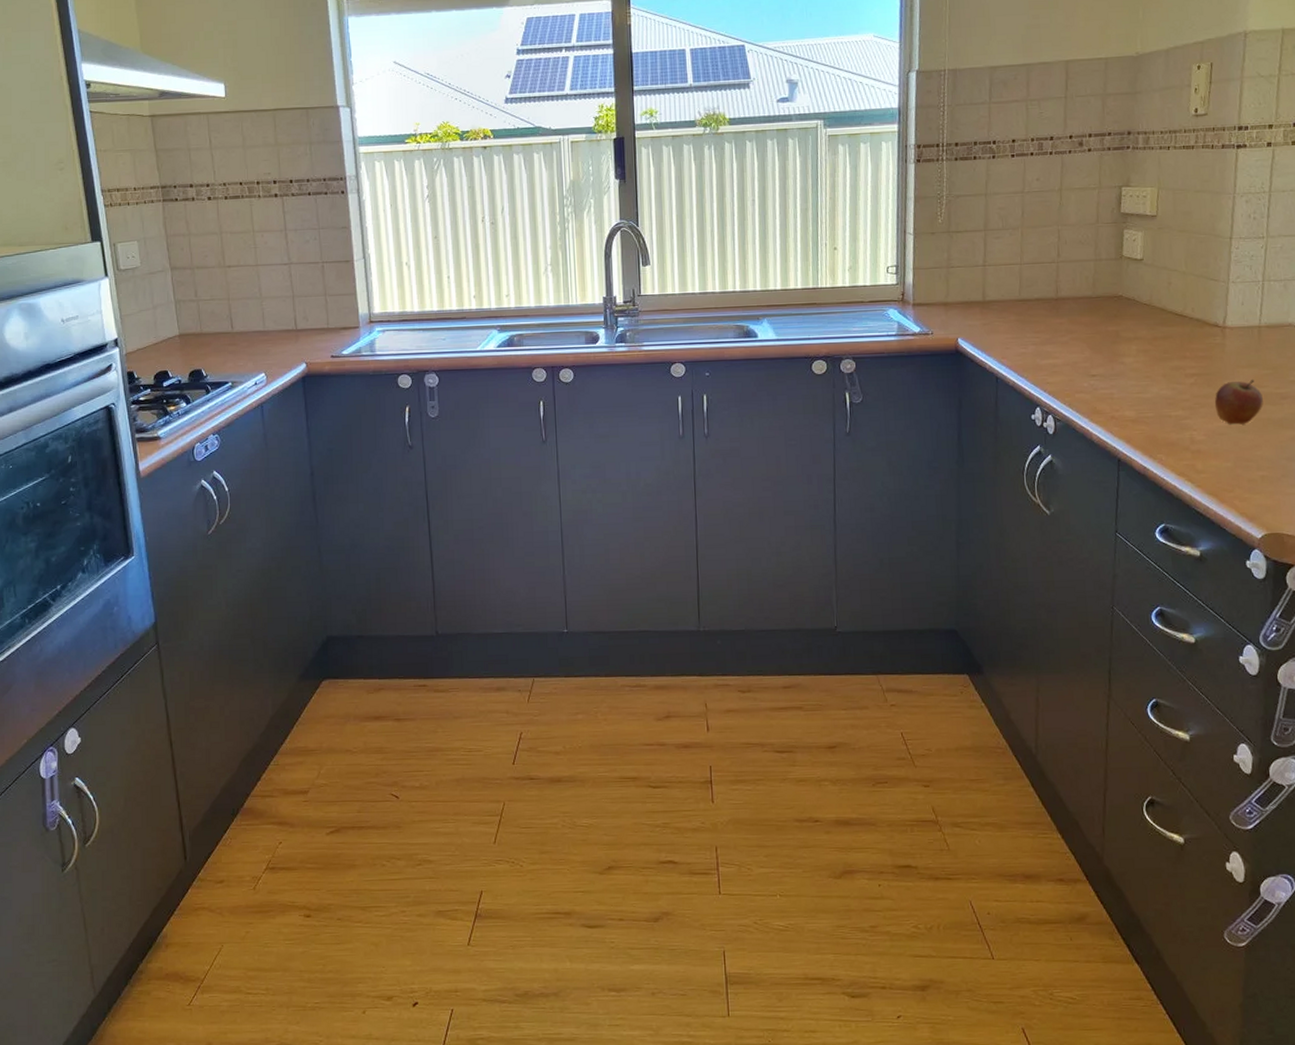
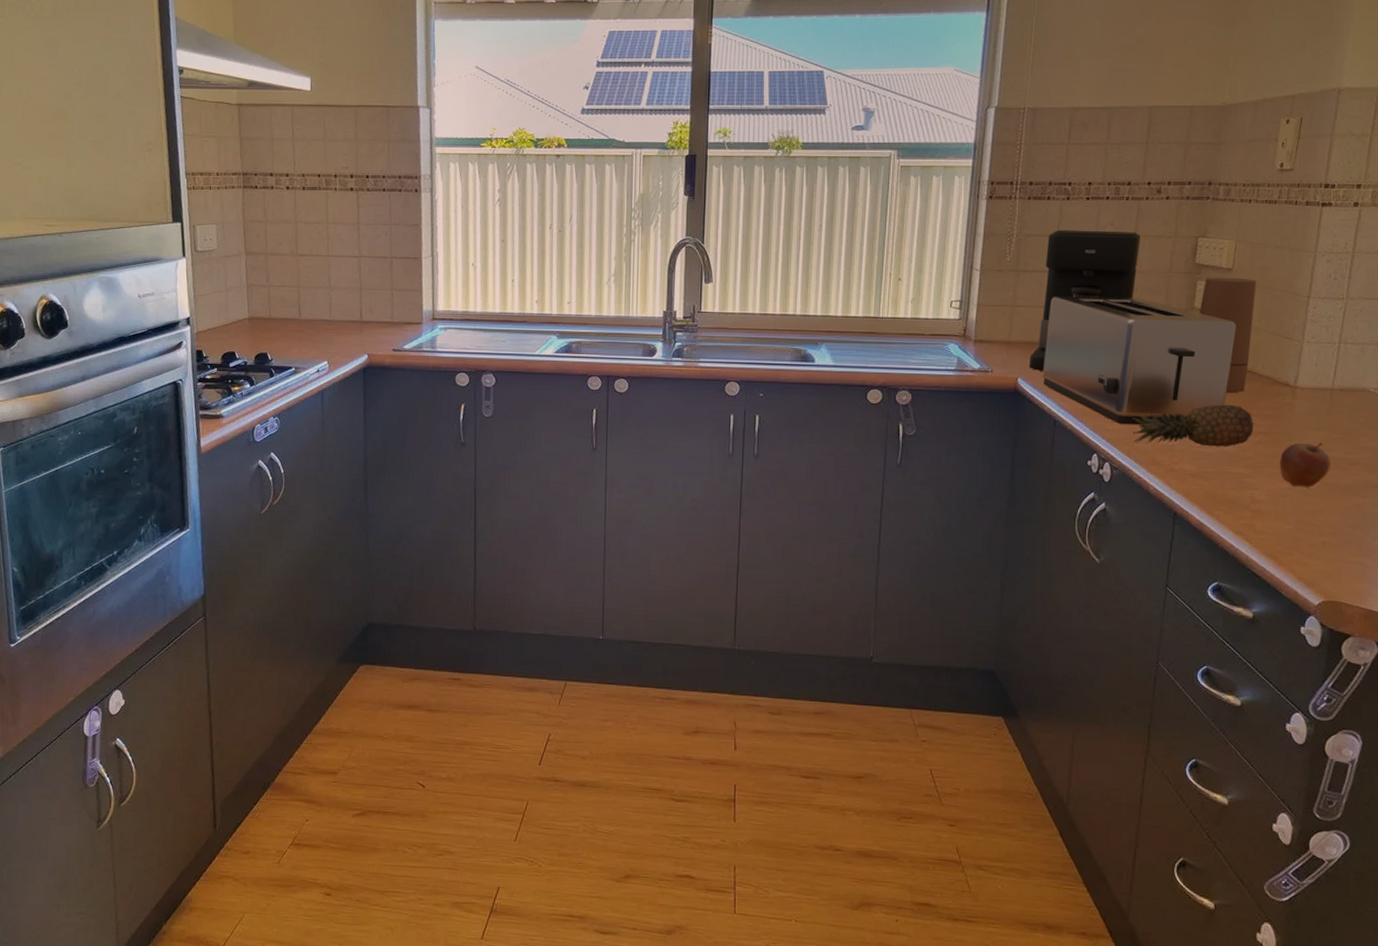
coffee maker: none [968,186,1067,330] -> present [1030,230,1140,371]
toaster: none [981,250,1165,377] -> present [1042,296,1236,426]
fruit: none [1072,349,1188,394] -> present [1133,404,1254,447]
canister: none [1127,224,1181,338] -> present [1199,277,1257,393]

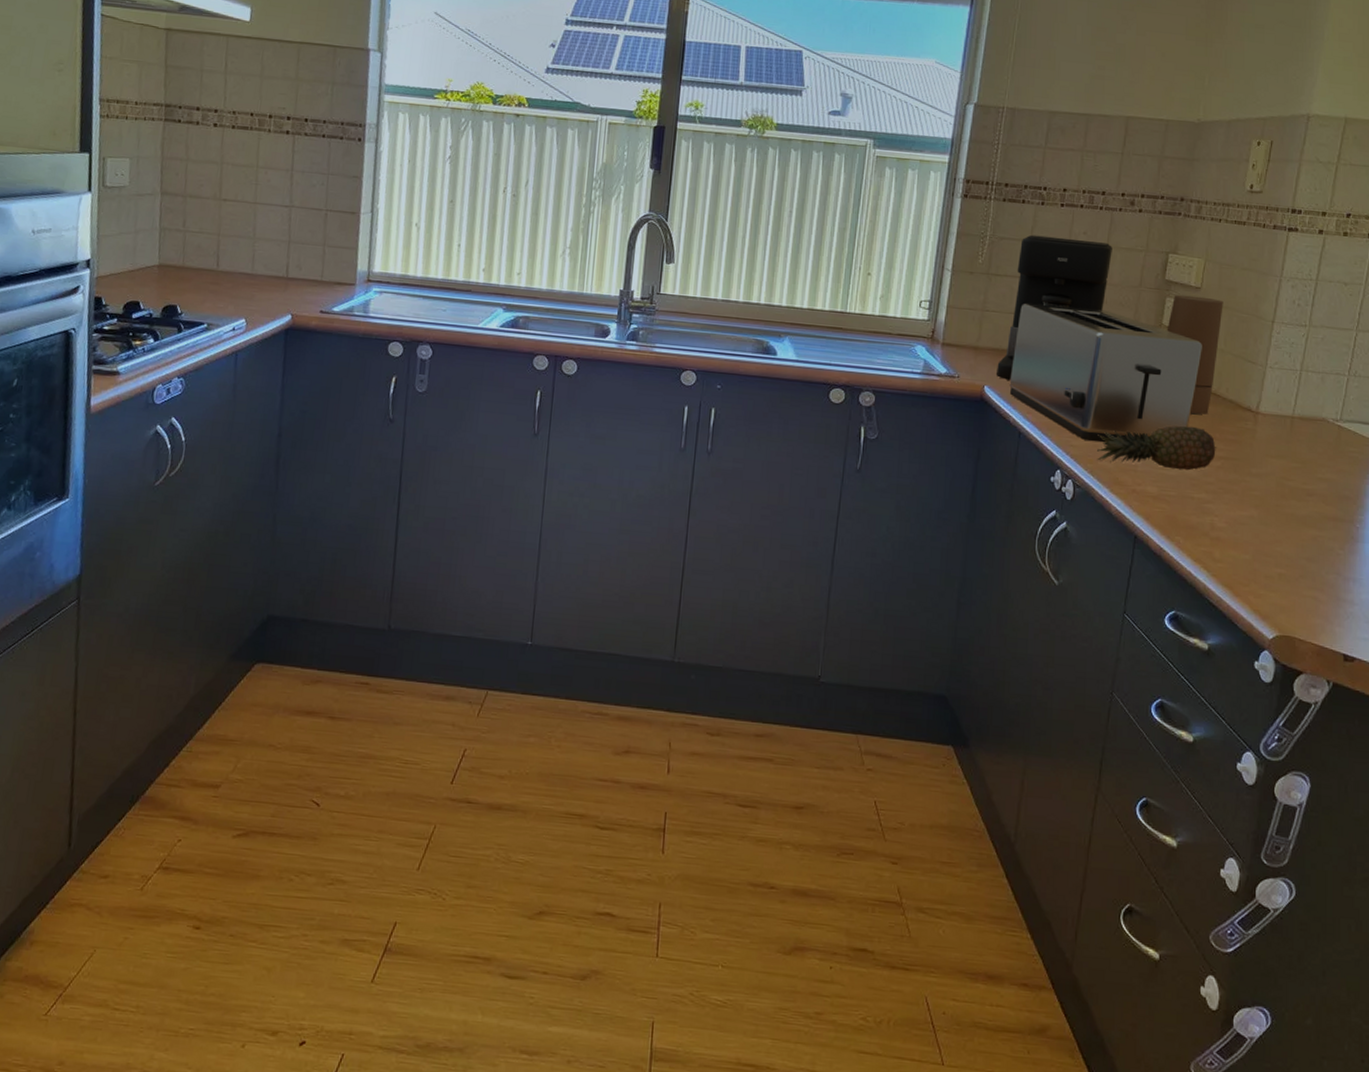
fruit: present [1279,443,1330,488] -> none [1239,470,1289,517]

